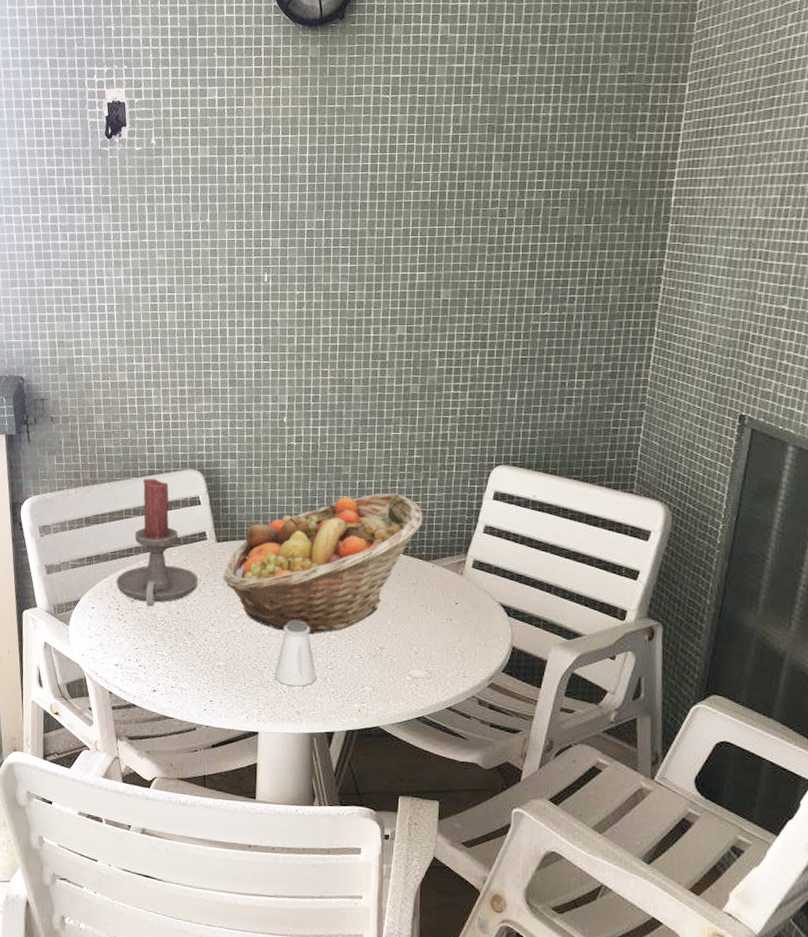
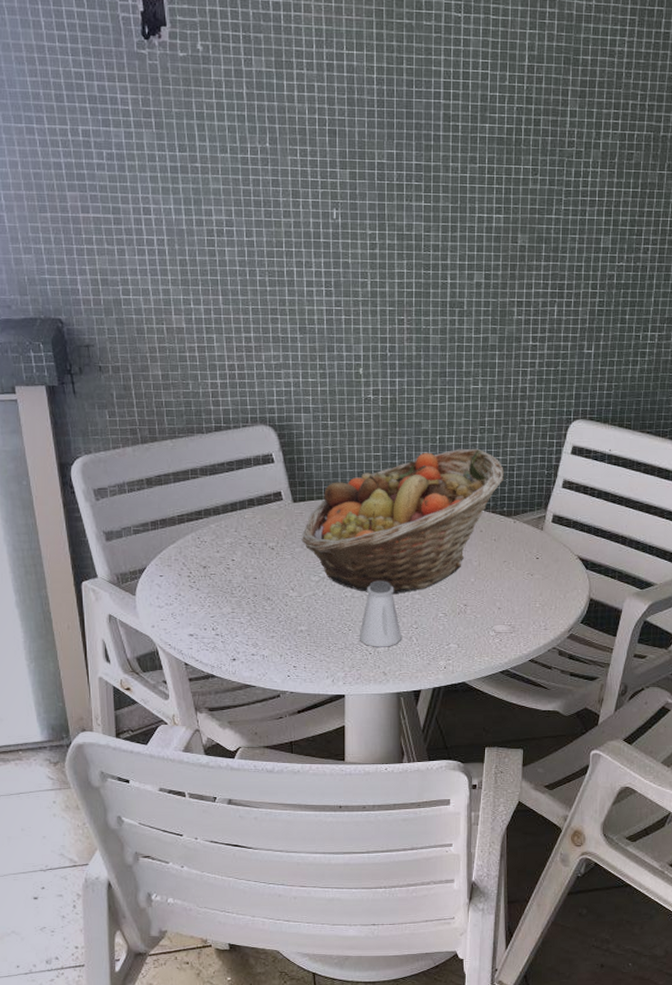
candle holder: present [116,479,199,607] -> none [186,435,276,573]

